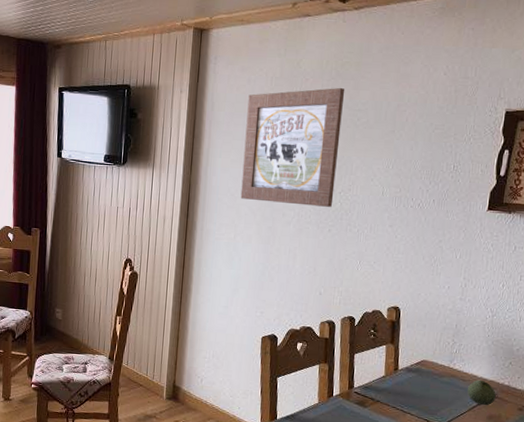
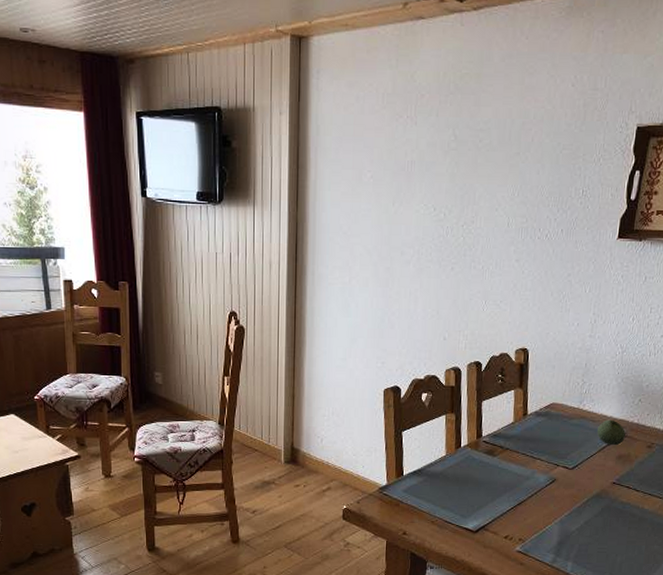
wall art: present [240,87,345,207] -> none [354,103,465,242]

